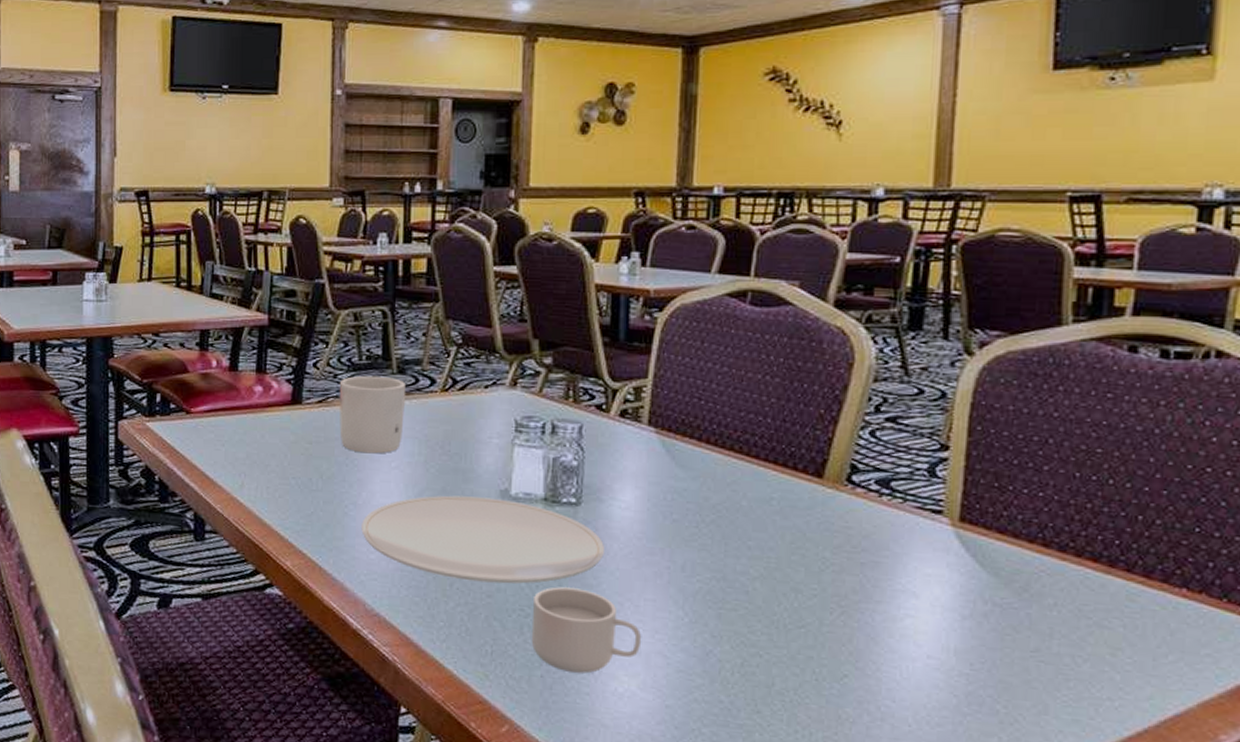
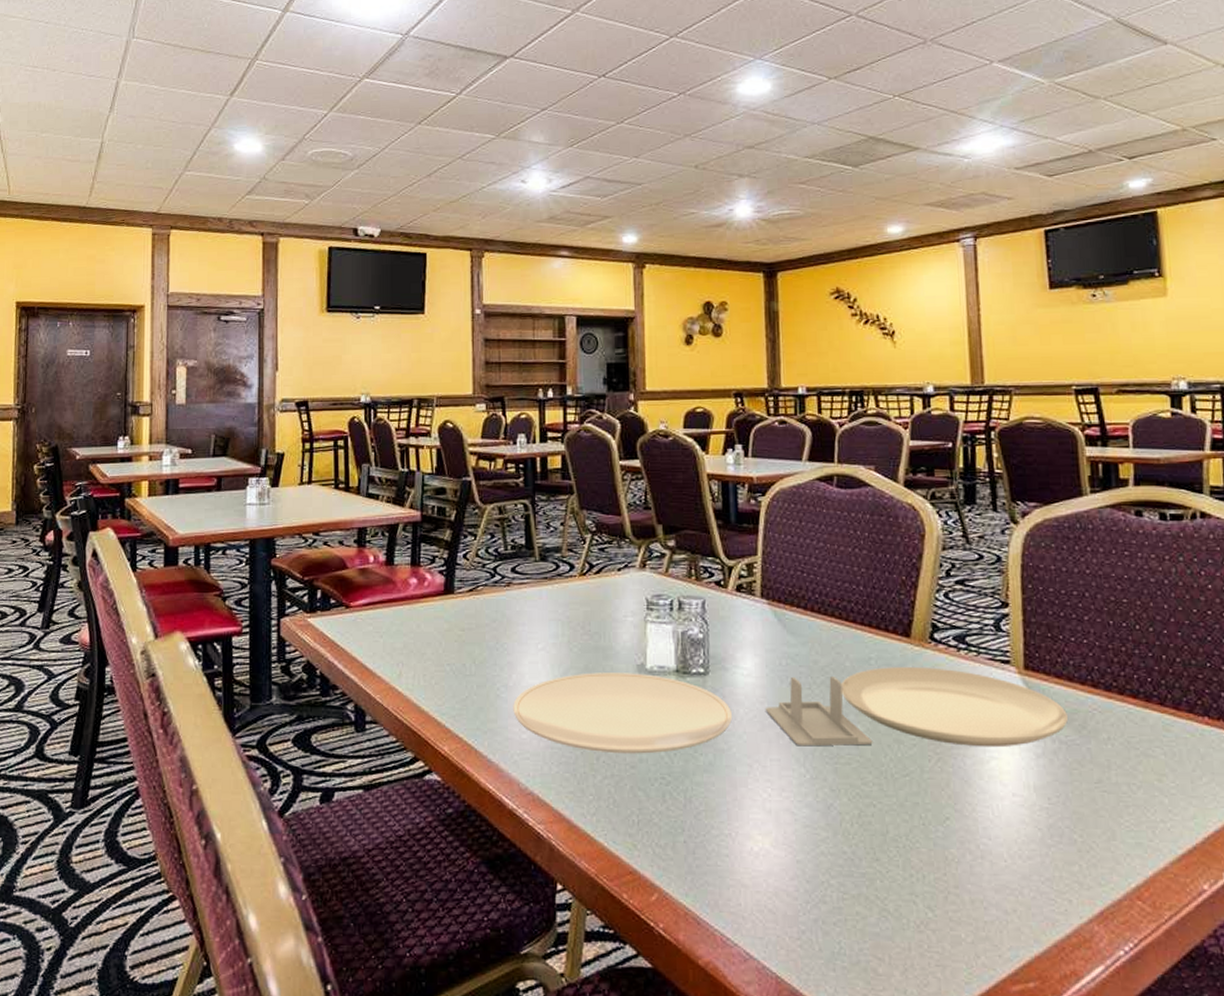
mug: present [339,375,405,454] -> none [487,564,548,637]
cup: present [531,587,642,674] -> none [672,753,771,836]
napkin holder: none [642,513,766,592] -> present [765,676,873,747]
plate: none [733,509,1008,605] -> present [840,667,1069,748]

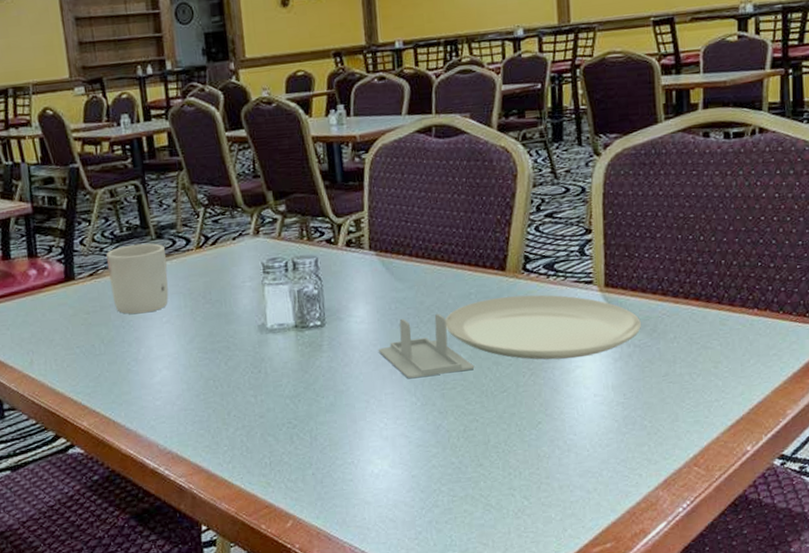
mug: none [487,564,548,637] -> present [106,243,169,314]
plate: present [513,672,732,754] -> none [144,332,349,408]

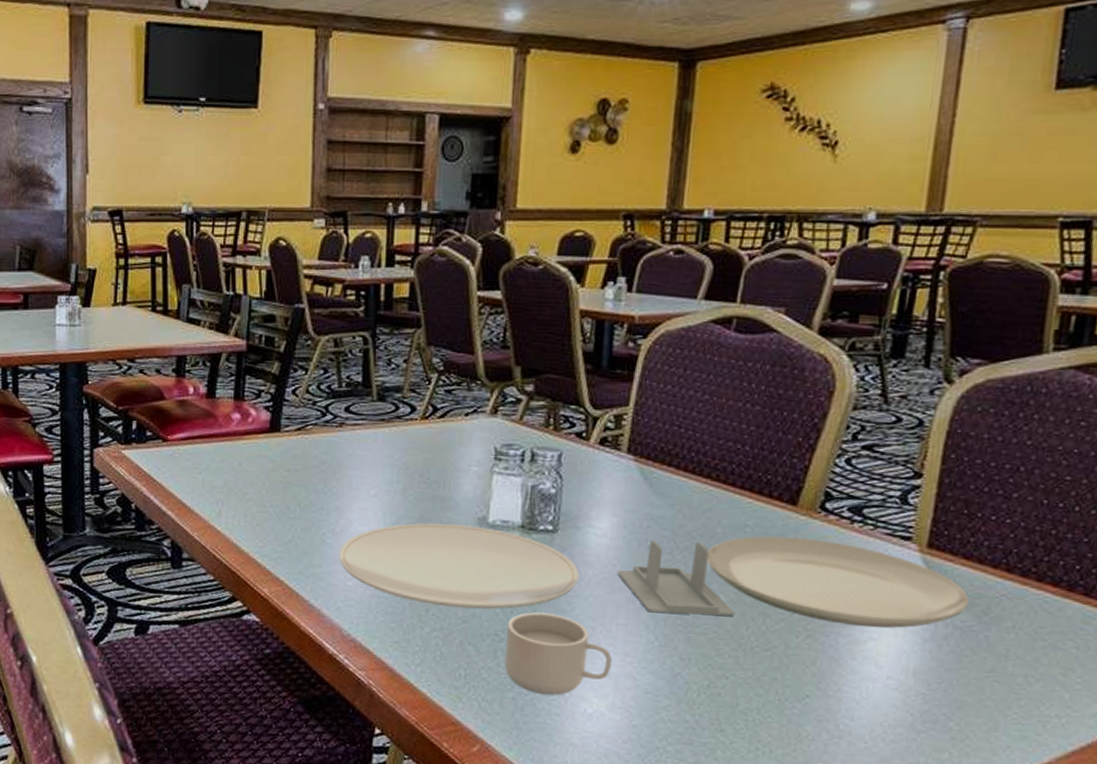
mug: present [106,243,169,314] -> none [318,403,385,482]
plate: none [144,332,349,408] -> present [339,523,579,610]
cup: none [298,395,387,466] -> present [504,612,613,695]

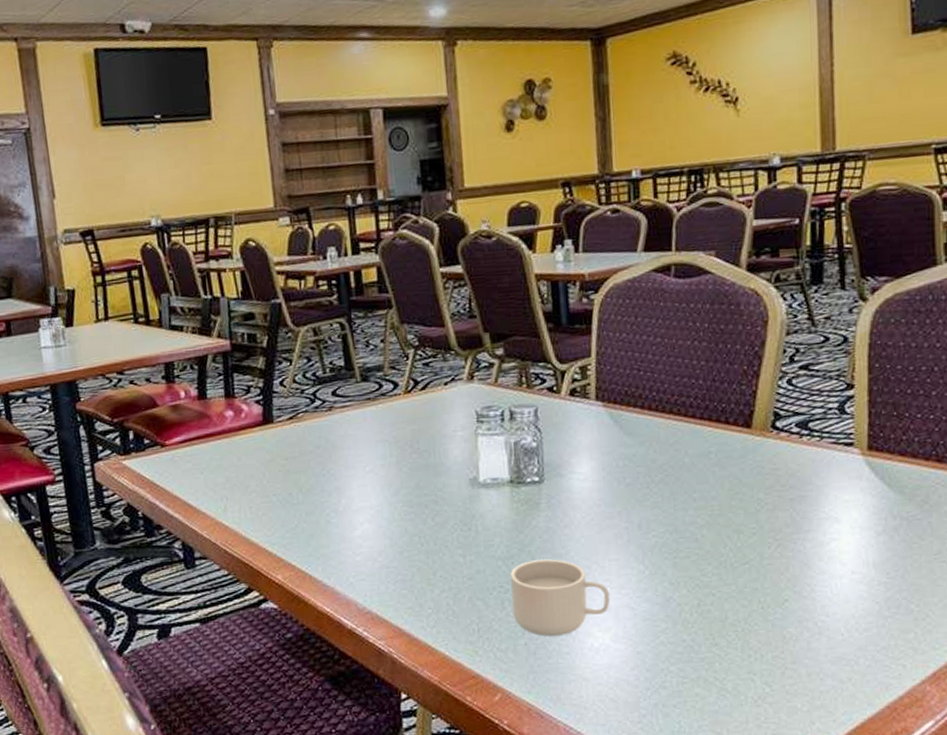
plate: present [339,523,579,610] -> none [344,487,569,568]
napkin holder: present [616,540,736,616] -> none [602,474,713,545]
plate: present [706,536,970,628] -> none [679,456,911,530]

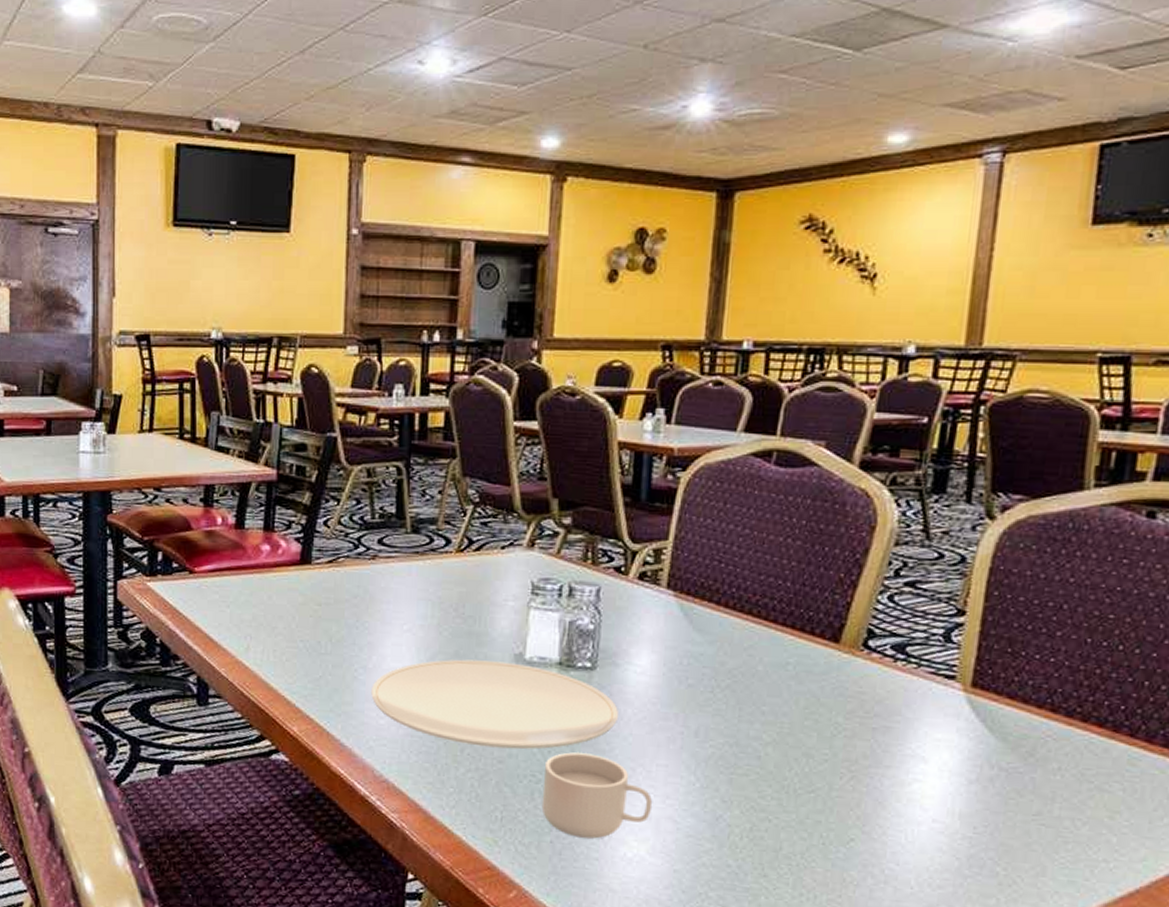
plate: none [344,487,569,568] -> present [371,659,618,750]

